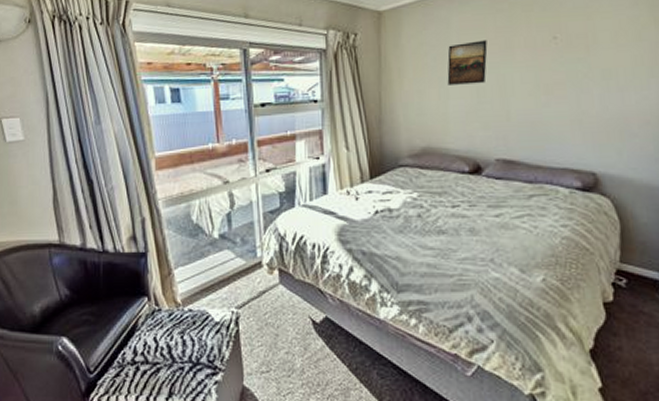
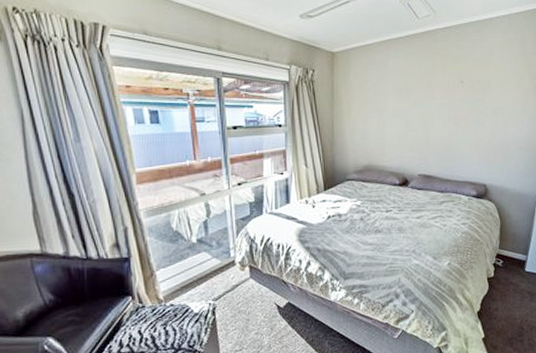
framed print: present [447,40,488,85] -> none [384,81,415,116]

